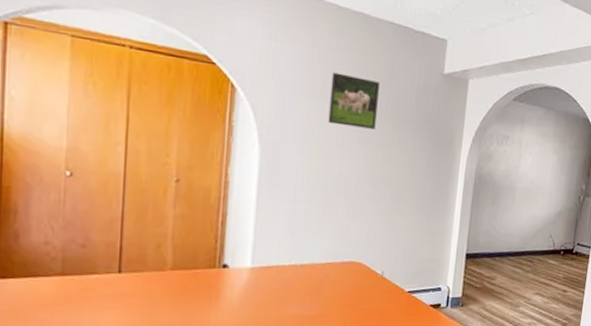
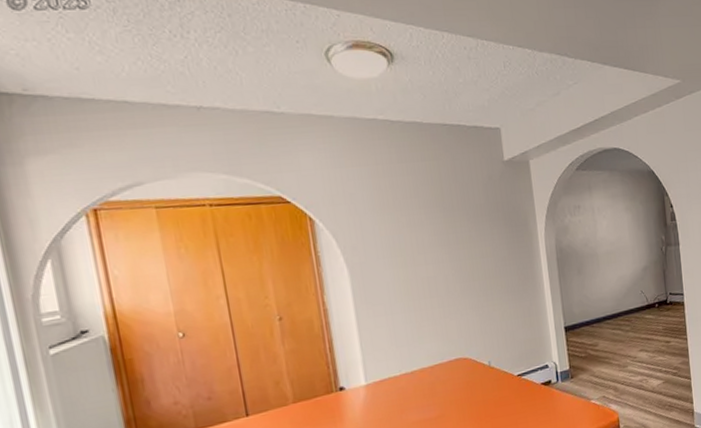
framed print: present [328,72,380,129] -> none [399,183,452,234]

